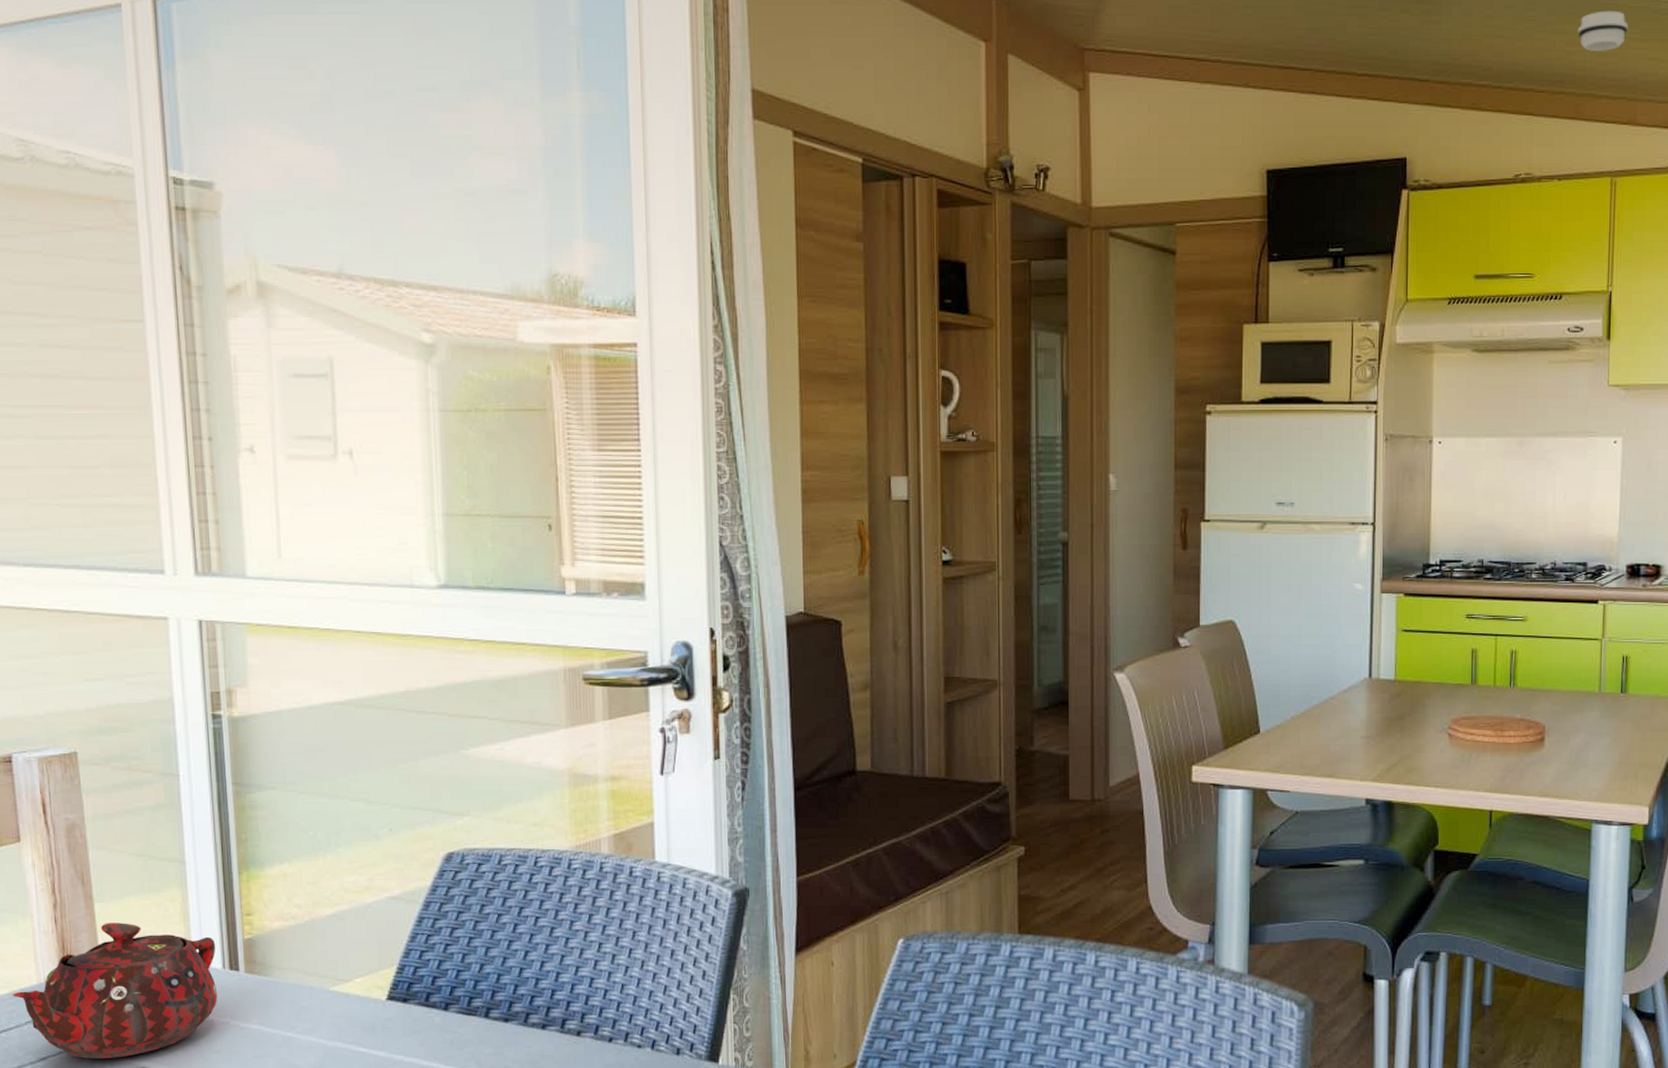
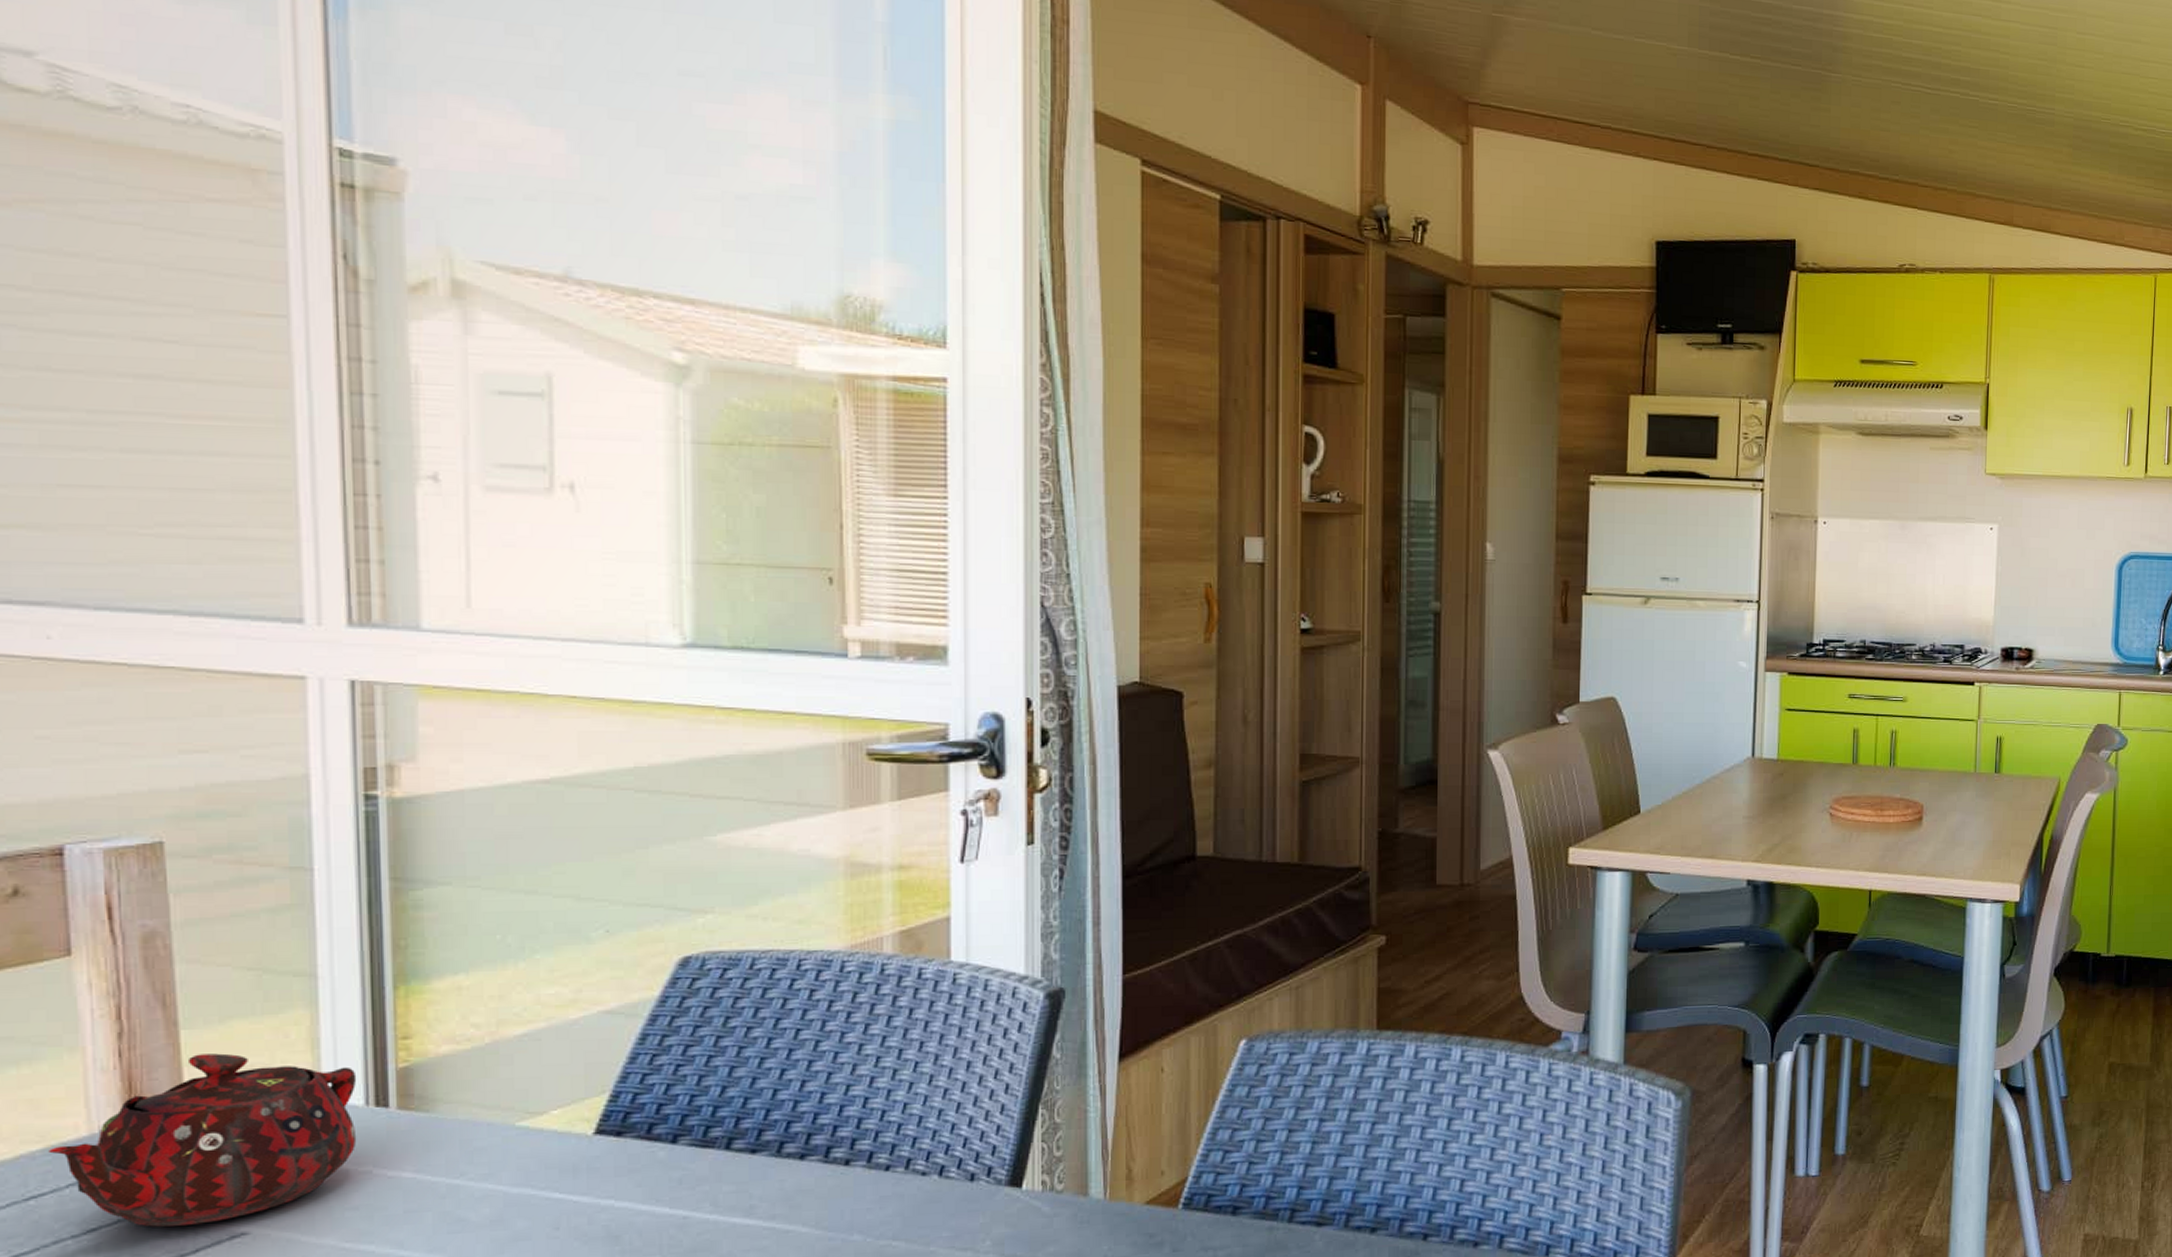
smoke detector: present [1578,10,1629,51] -> none [1960,114,2007,153]

